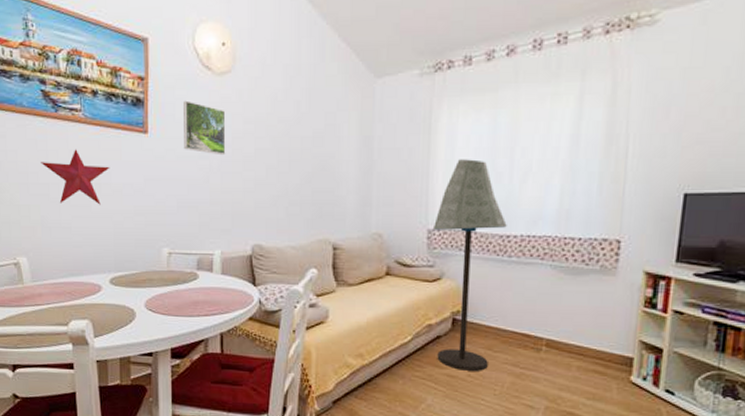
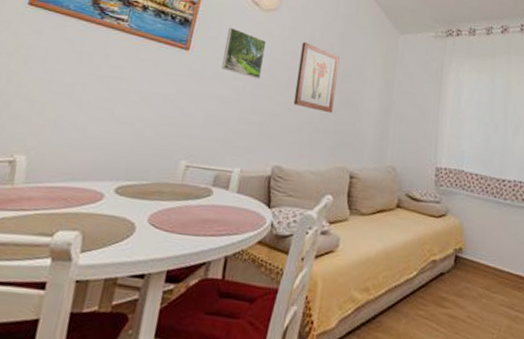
decorative star: present [41,149,110,205] -> none [71,55,144,111]
wall art: none [264,105,308,183] -> present [293,42,340,114]
floor lamp: present [432,159,507,371] -> none [440,109,503,312]

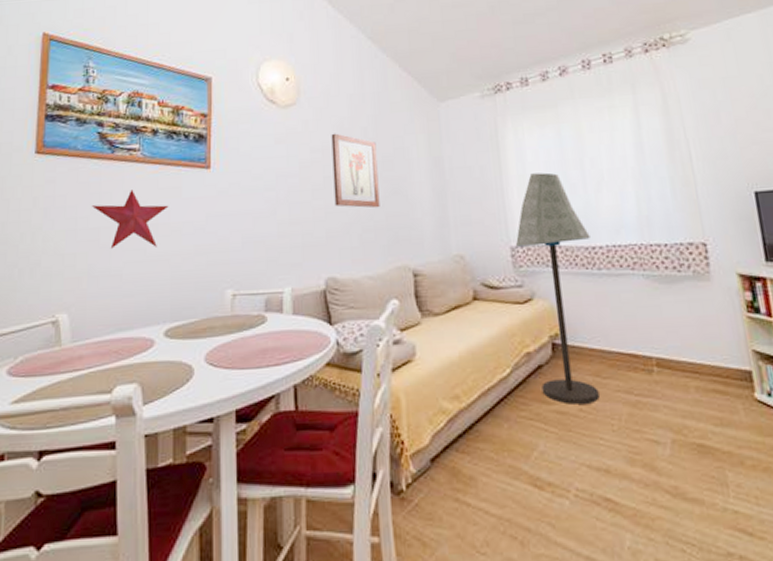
decorative star: none [71,55,144,111] -> present [92,190,169,249]
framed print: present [221,27,267,80] -> none [248,133,293,186]
floor lamp: none [440,109,503,312] -> present [515,172,599,405]

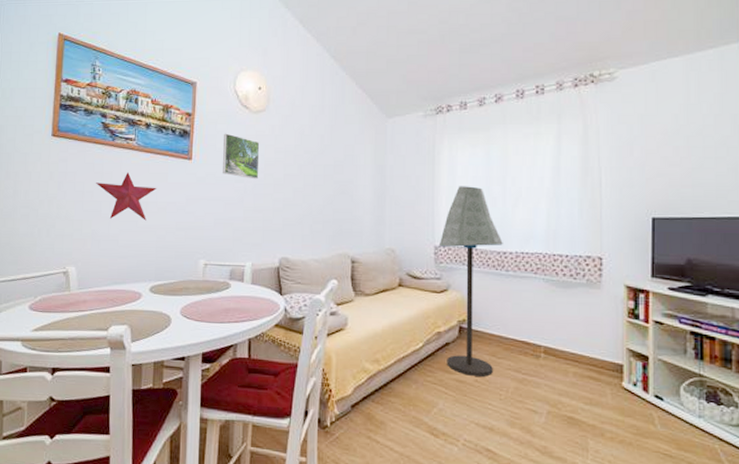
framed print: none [248,133,293,186] -> present [223,133,260,180]
wall art: present [331,133,380,208] -> none [292,138,330,204]

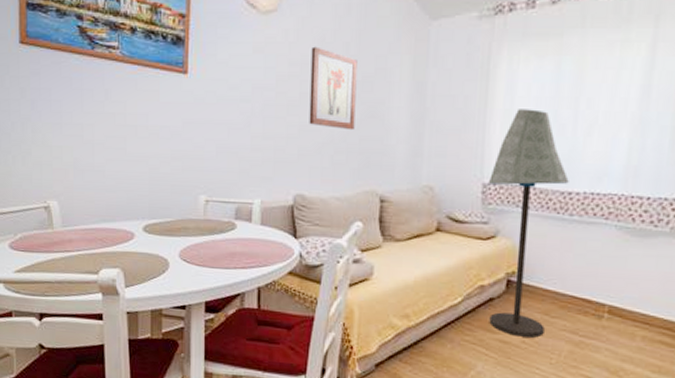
decorative star: present [96,172,157,221] -> none [75,89,147,148]
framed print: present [223,133,260,180] -> none [225,40,270,99]
wall art: none [292,138,330,204] -> present [309,46,358,131]

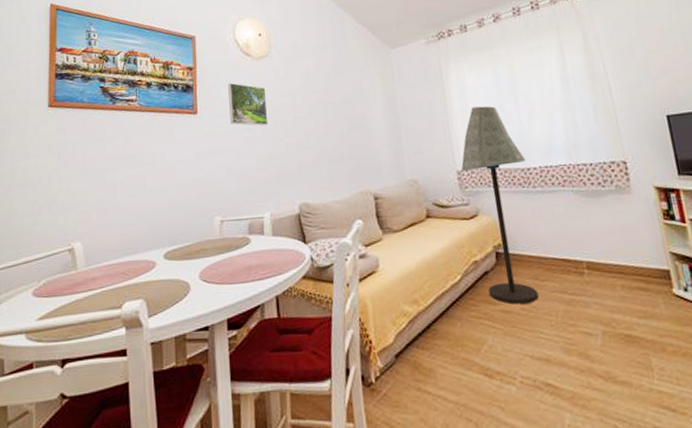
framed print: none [225,40,270,99] -> present [228,82,269,126]
wall art: present [309,46,358,131] -> none [299,79,343,143]

